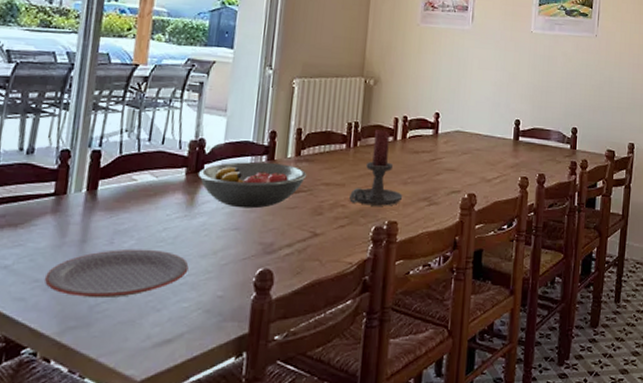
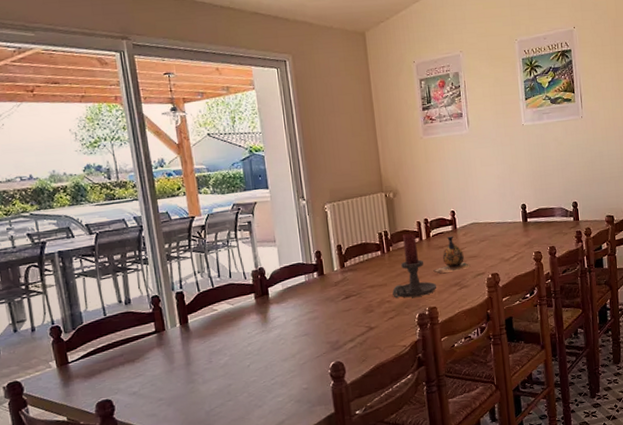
plate: present [44,249,189,299] -> none [166,361,276,406]
fruit bowl: present [199,161,307,209] -> none [265,276,354,318]
vase: none [403,141,446,183] -> present [434,236,471,273]

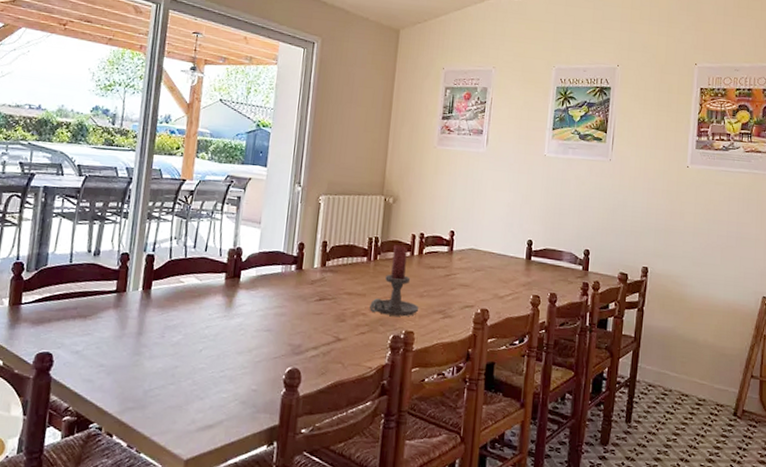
vase: present [434,236,471,273] -> none [420,257,460,297]

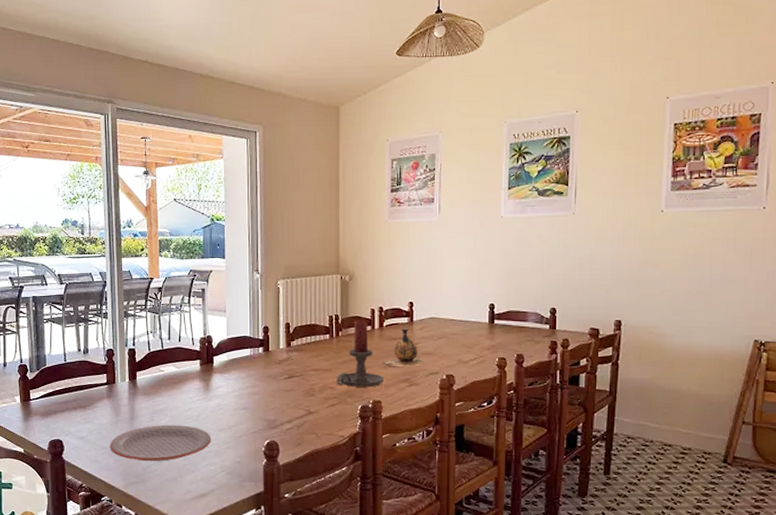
plate: none [107,342,228,385] -> present [109,424,211,462]
vase: none [420,257,460,297] -> present [384,328,424,366]

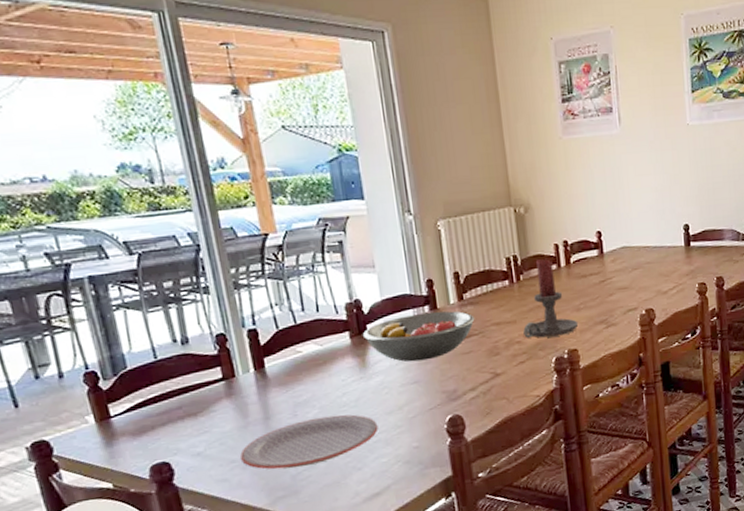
fruit bowl: none [210,353,298,392] -> present [363,311,475,362]
vase: present [384,328,424,366] -> none [575,262,620,308]

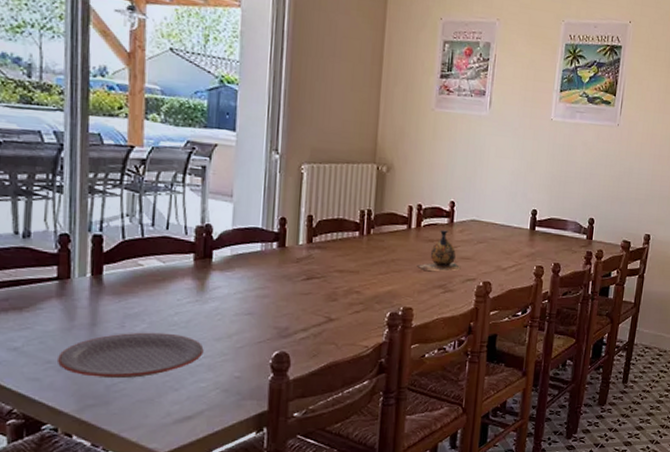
fruit bowl: present [363,311,475,362] -> none [208,248,320,295]
candle holder: present [523,259,579,338] -> none [364,217,418,293]
vase: none [575,262,620,308] -> present [418,230,461,271]

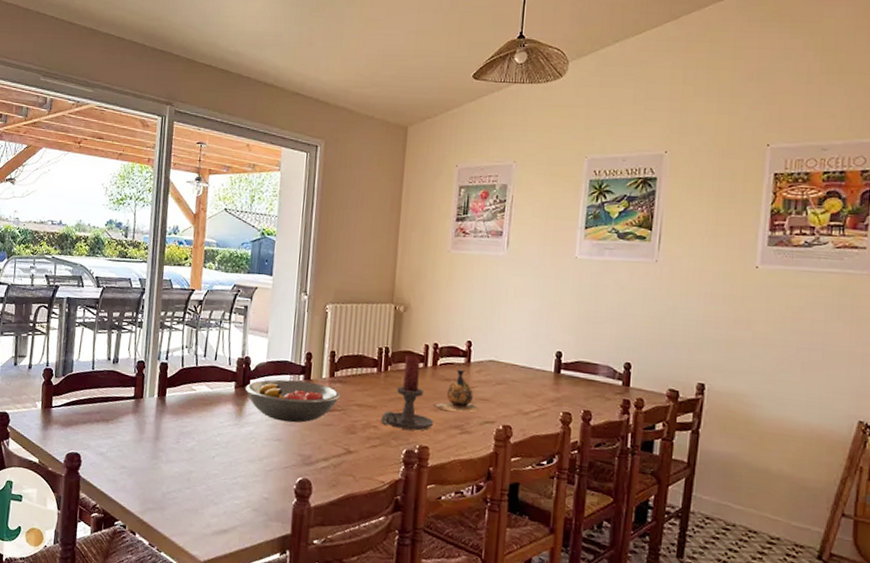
plate: present [56,332,204,379] -> none [129,448,239,489]
fruit bowl: none [208,248,320,295] -> present [246,379,341,423]
candle holder: none [364,217,418,293] -> present [381,355,434,431]

